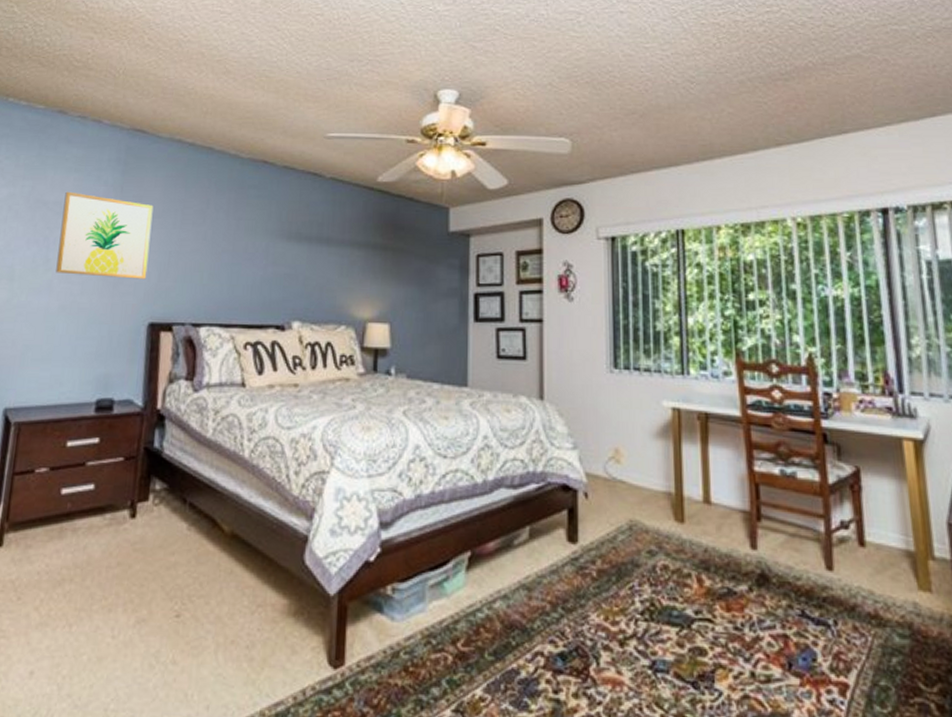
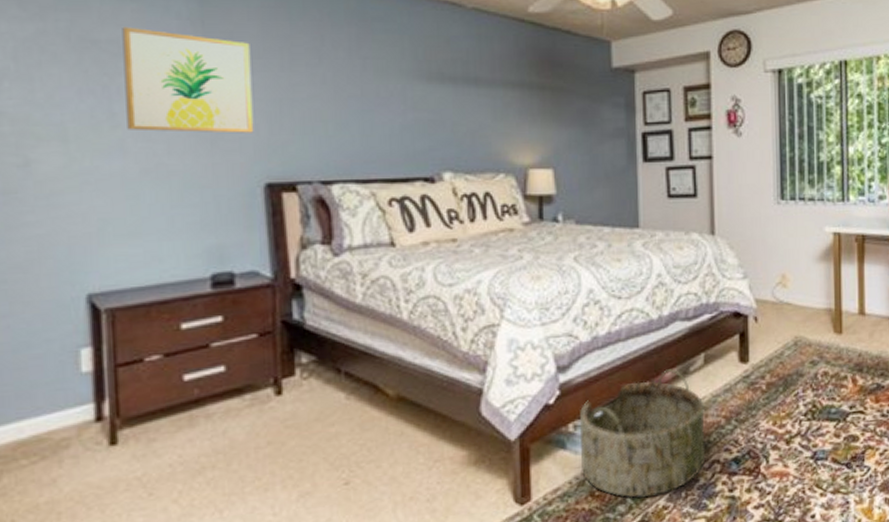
basket: none [397,539,528,684] -> present [580,369,706,498]

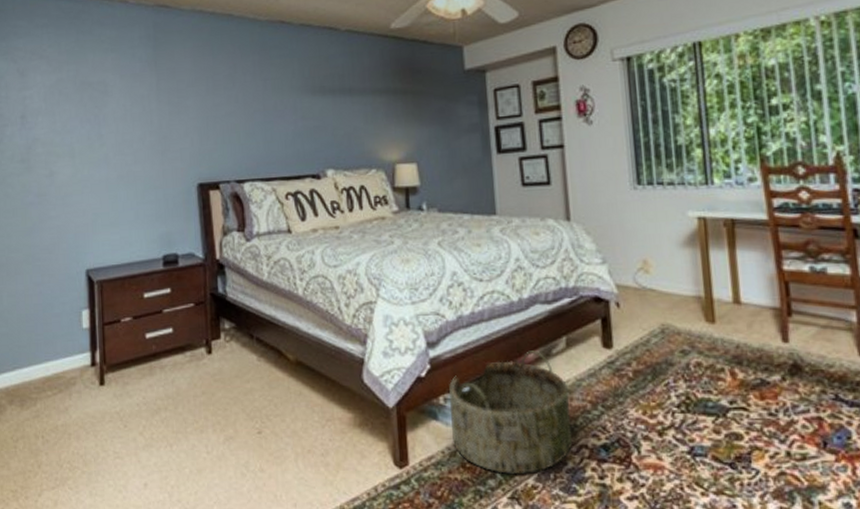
wall art: present [122,26,254,134] -> none [106,71,190,147]

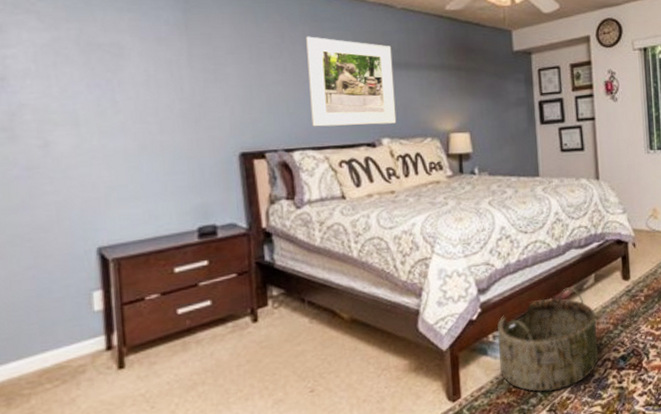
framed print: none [256,65,341,158] -> present [306,36,397,127]

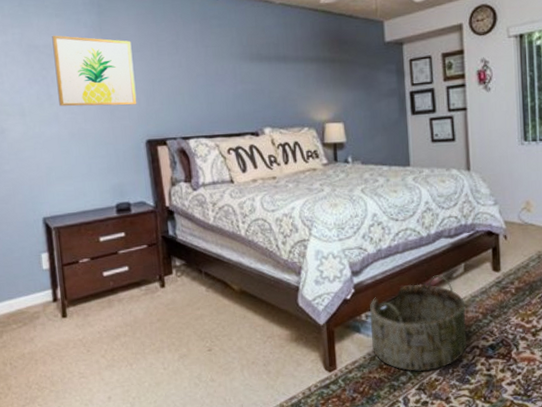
wall art: none [121,32,230,115] -> present [52,35,137,107]
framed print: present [306,36,397,127] -> none [197,33,277,117]

